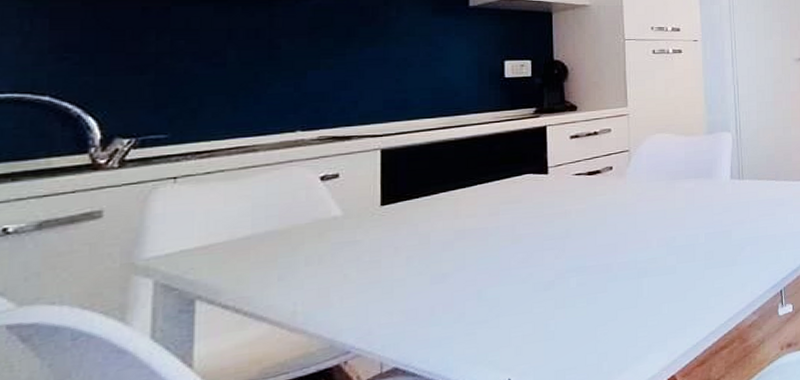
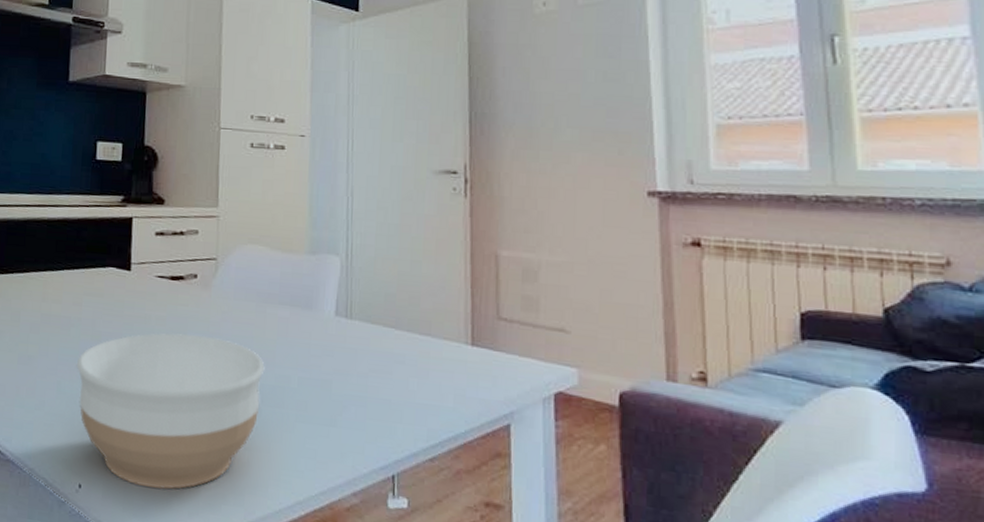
bowl: none [497,217,677,363] -> present [76,333,265,490]

